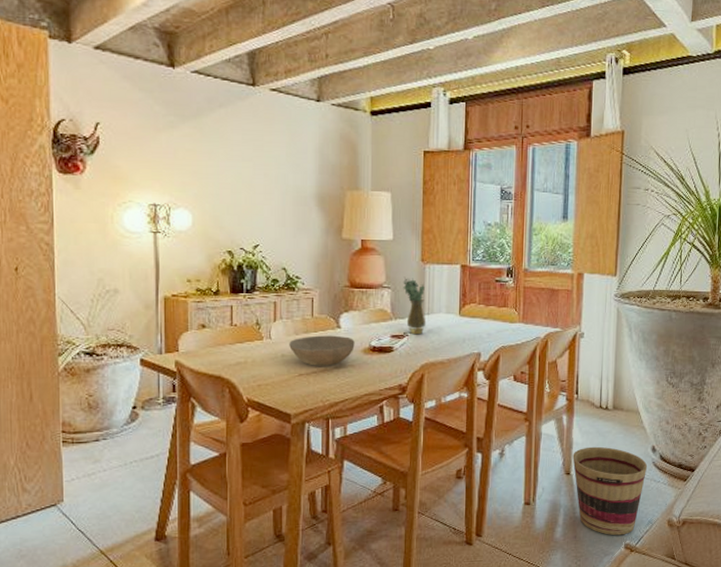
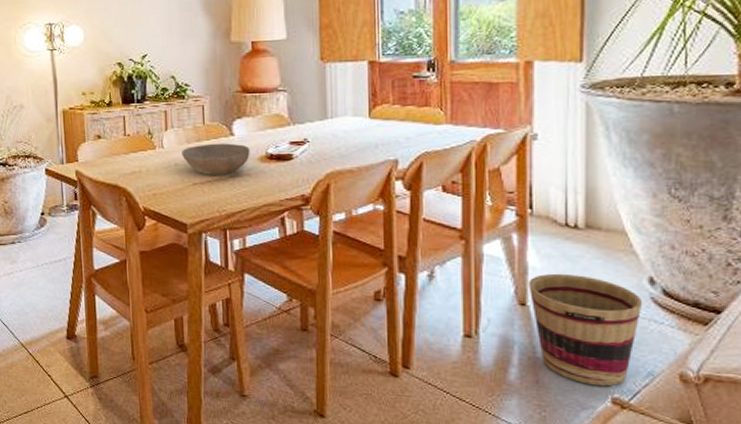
vase: present [403,276,426,335] -> none [301,78,330,141]

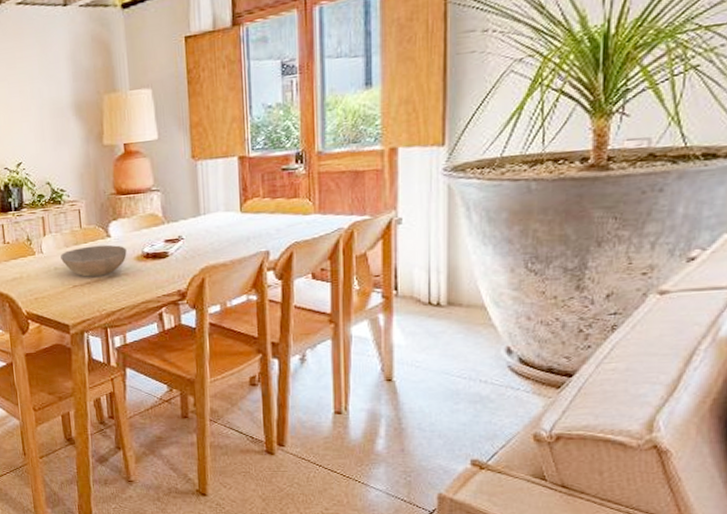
basket: present [528,273,643,387] -> none [394,349,501,450]

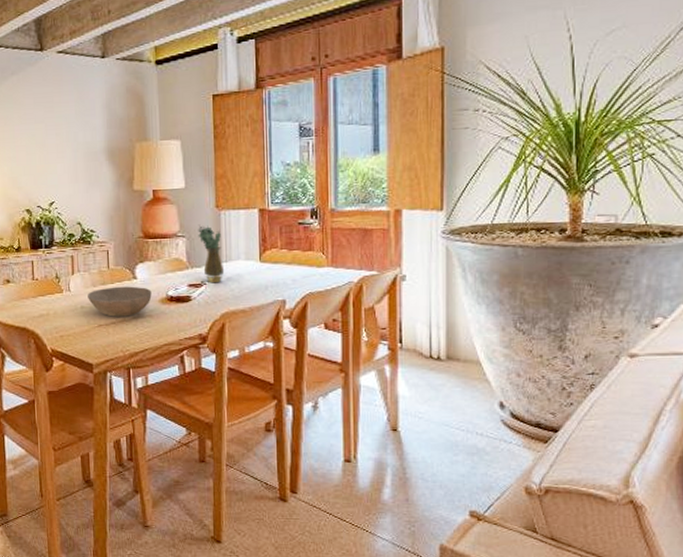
vase: none [173,177,203,238] -> present [198,224,225,283]

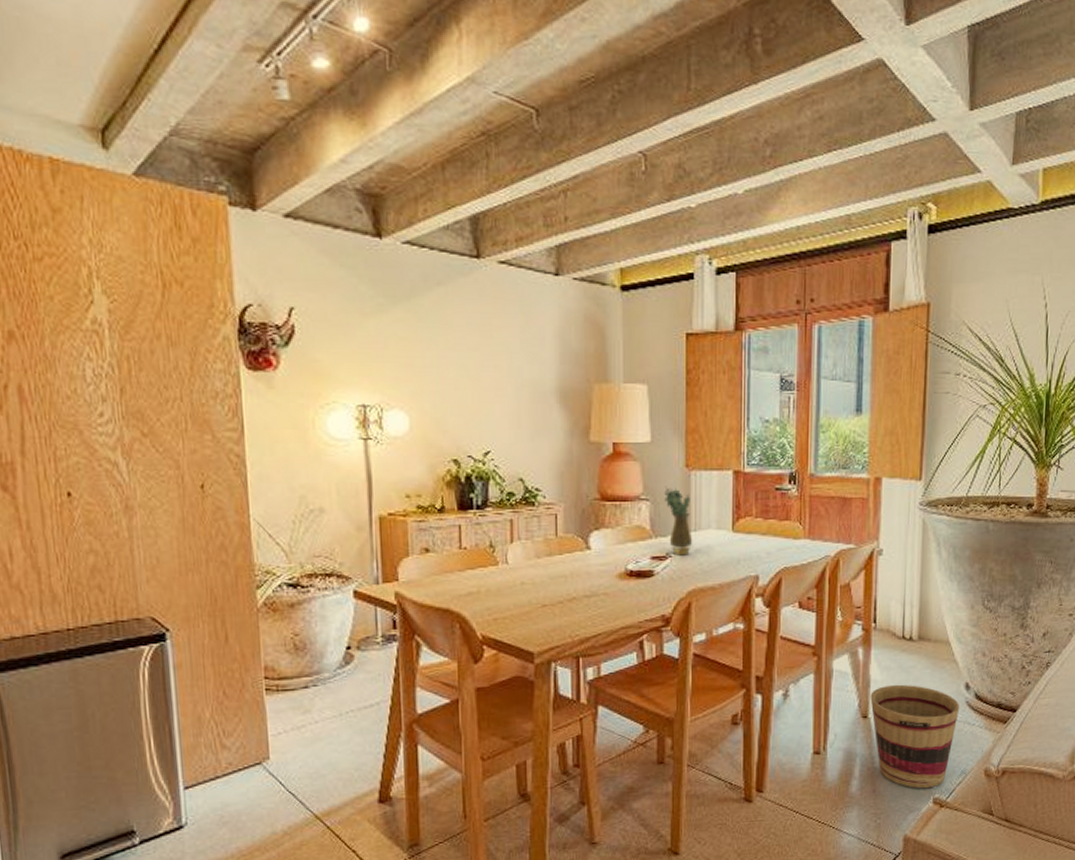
bowl: present [88,286,152,317] -> none [530,558,608,595]
basket: none [399,401,495,501] -> present [870,684,960,789]

